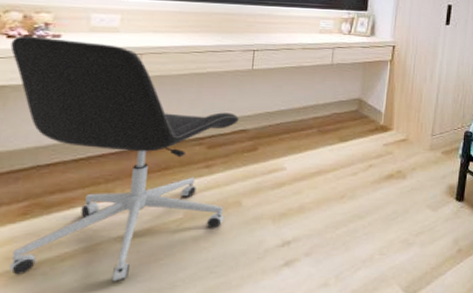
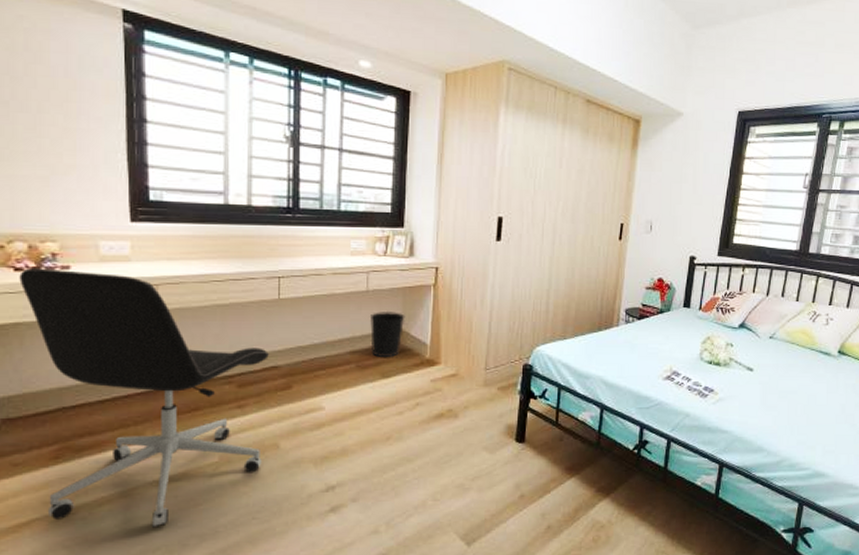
wastebasket: none [332,82,364,124] -> present [370,310,405,358]

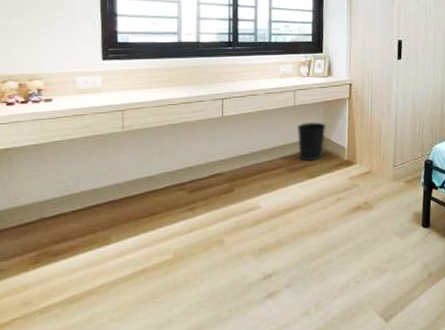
office chair: present [19,268,269,528] -> none [10,101,214,321]

